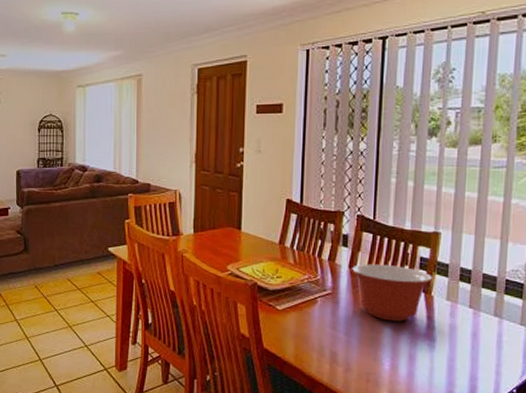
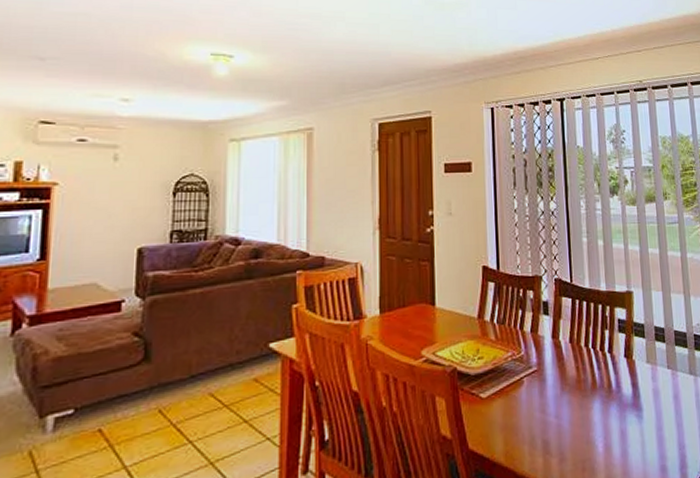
mixing bowl: present [352,264,432,321] -> none [555,330,631,394]

